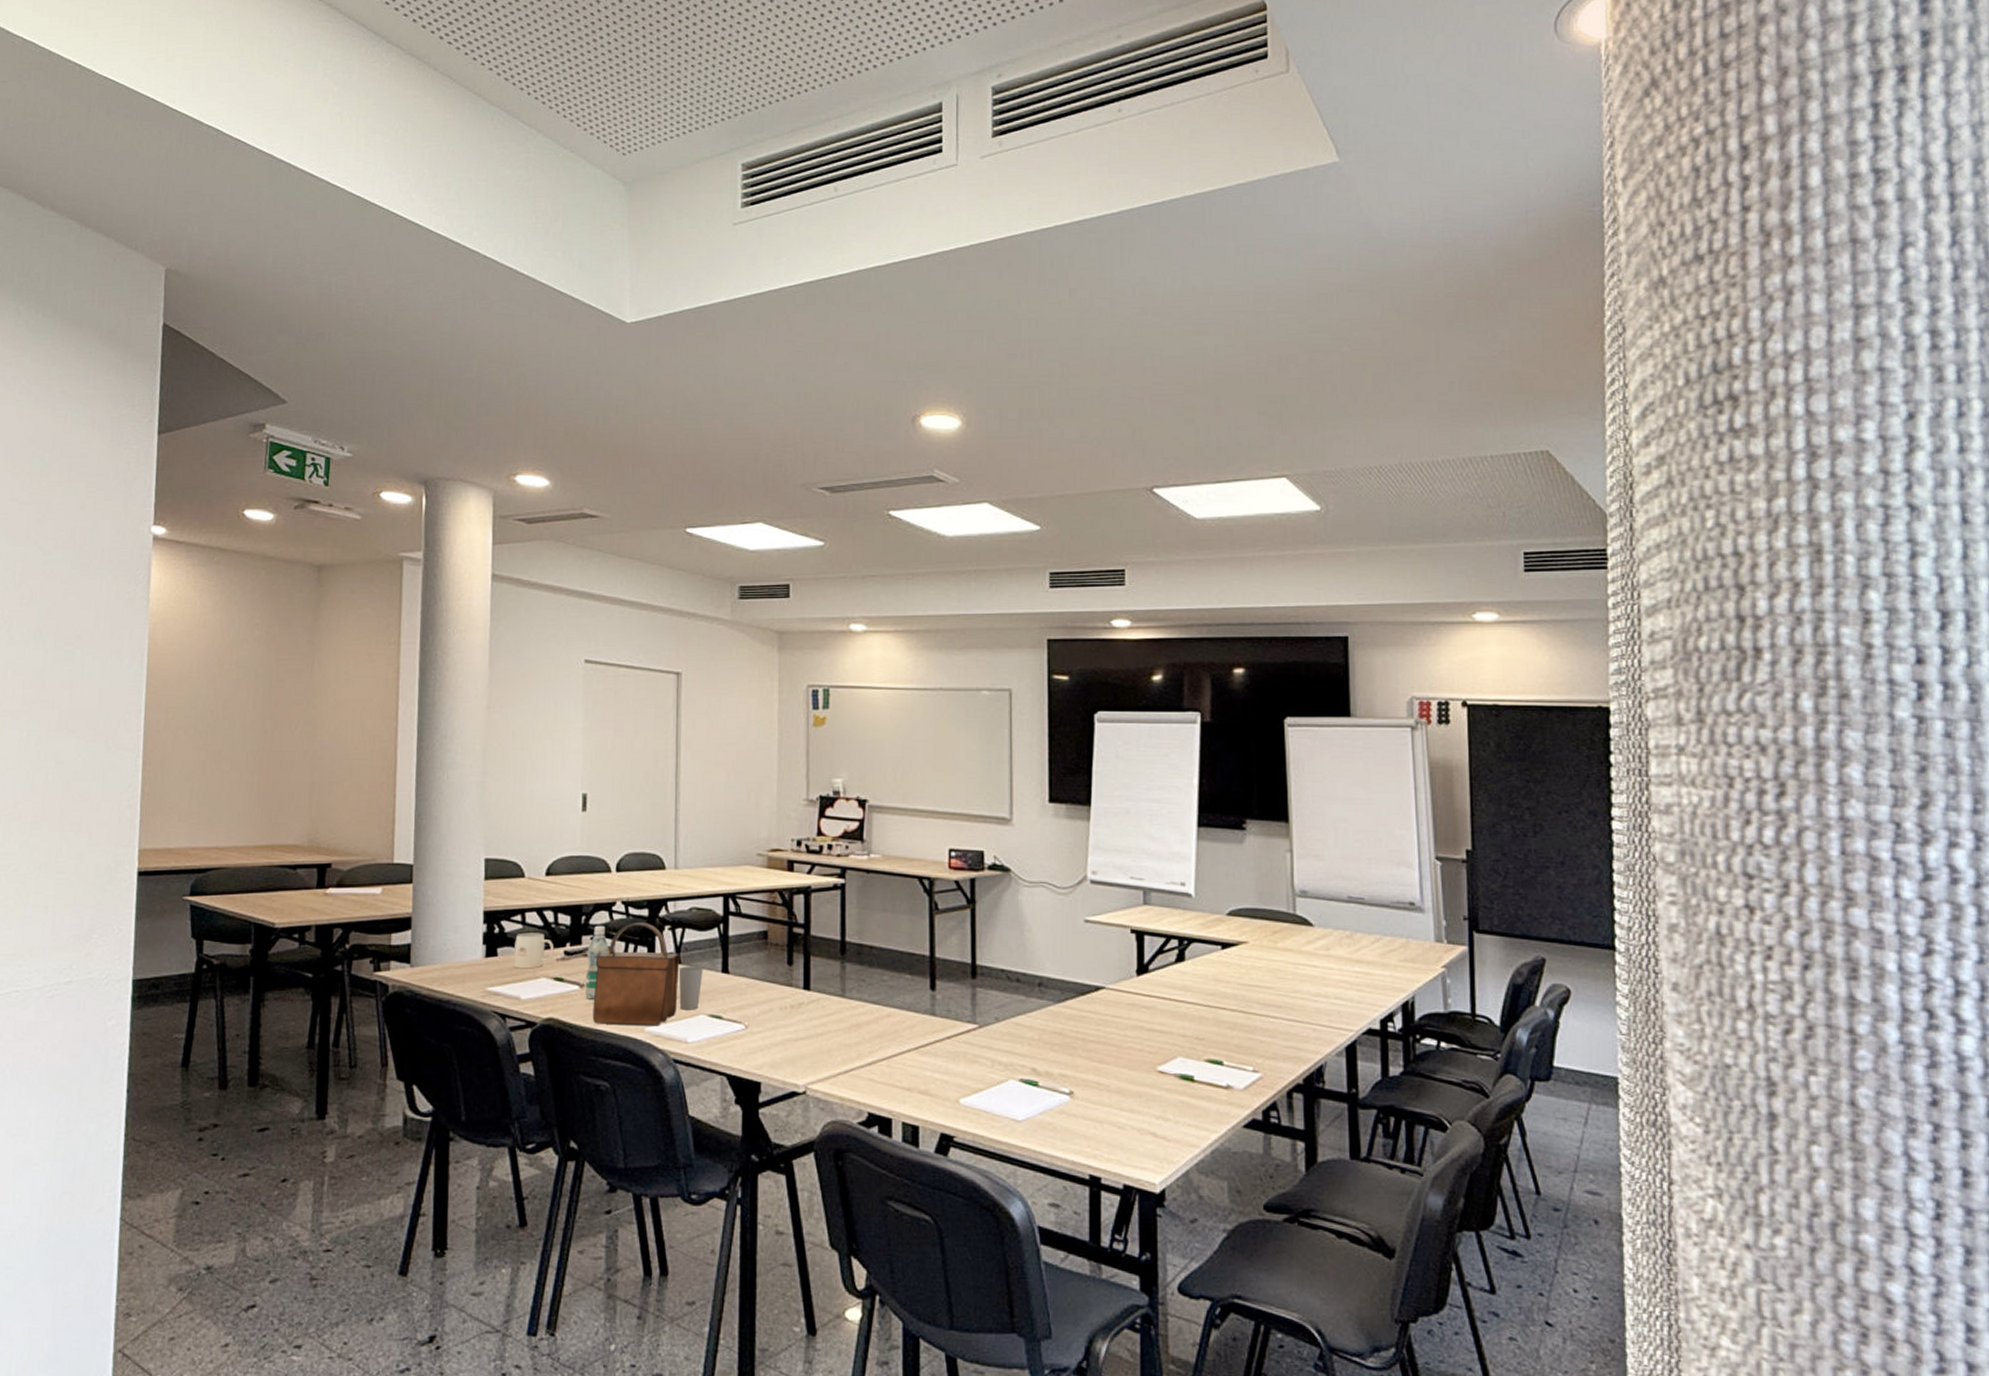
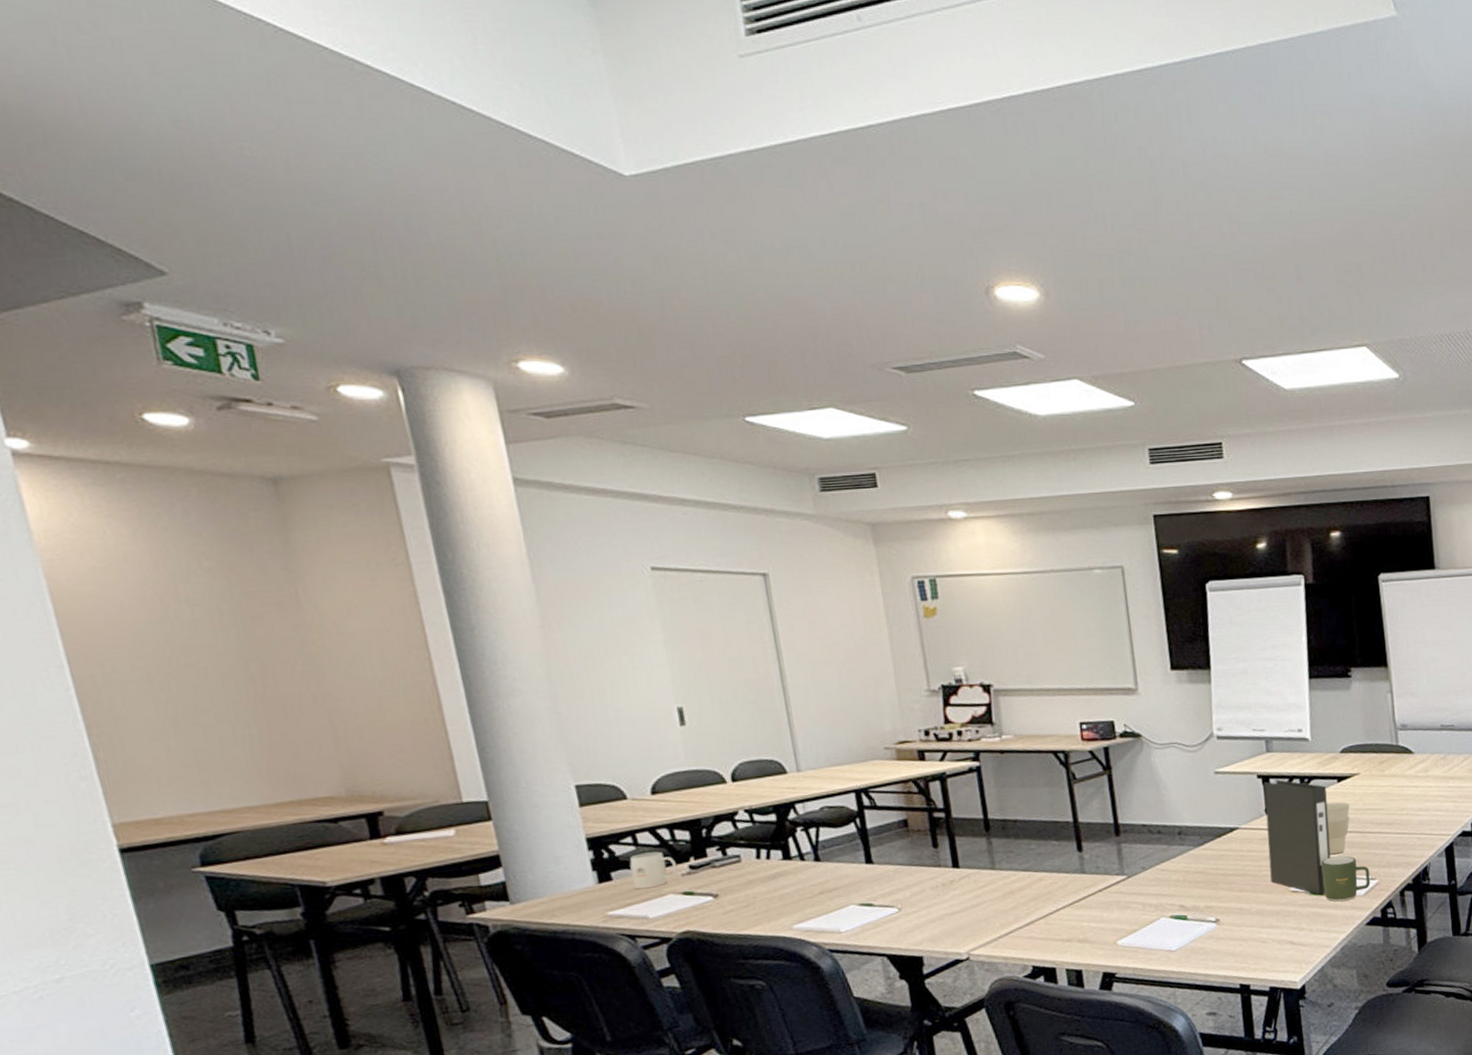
bottle: present [585,925,609,999] -> none [715,835,739,908]
handbag: present [592,923,680,1026] -> none [725,827,825,930]
cup: present [678,966,703,1010] -> none [819,861,847,904]
binder: none [1136,938,1208,1081] -> present [1264,779,1331,895]
mug: none [1195,1037,1252,1093] -> present [1321,856,1371,902]
cup: none [1205,972,1234,1035] -> present [1326,802,1350,855]

